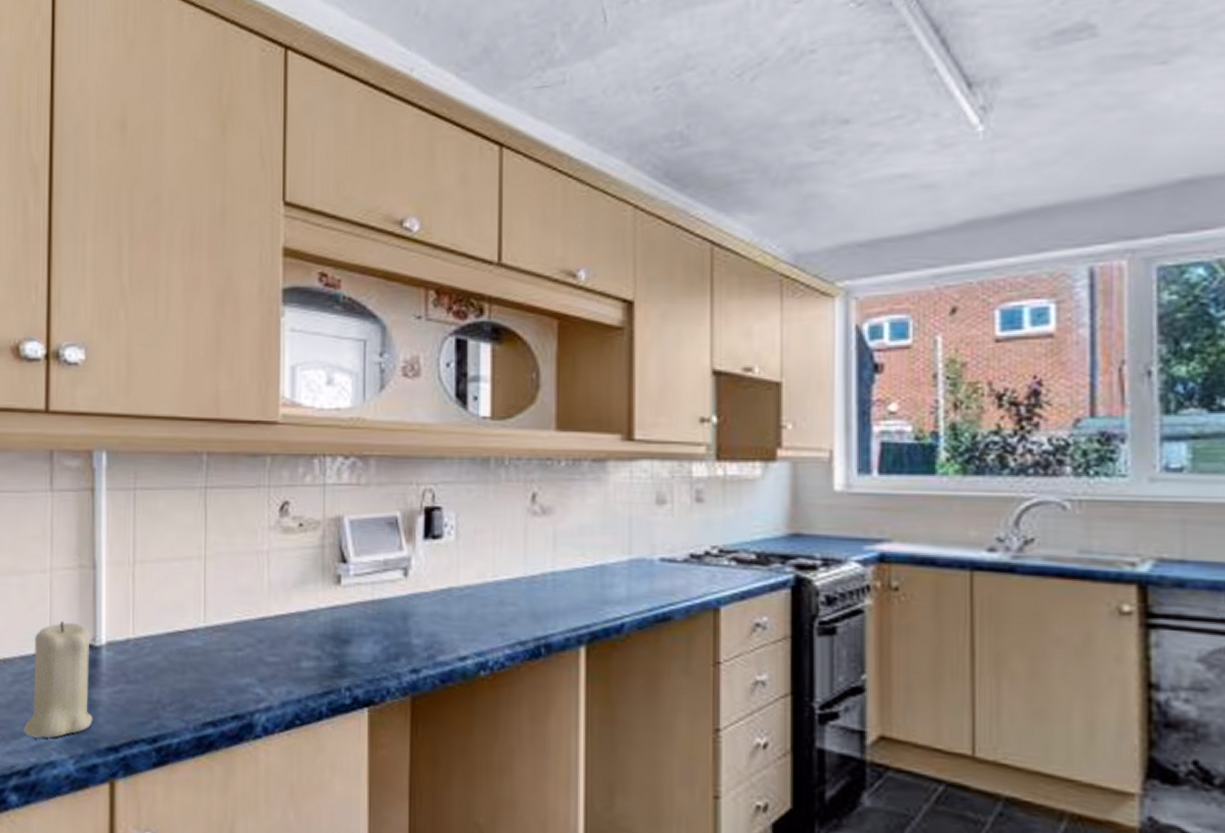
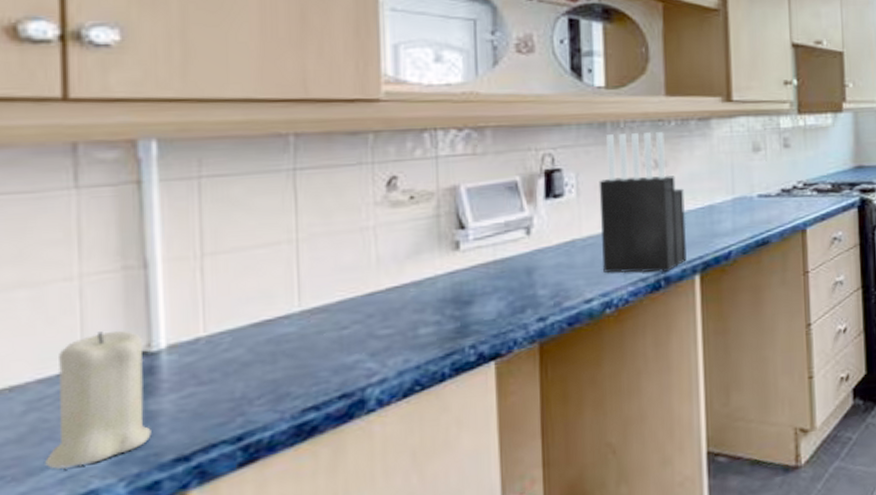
knife block: none [479,472,573,638] -> present [599,132,687,274]

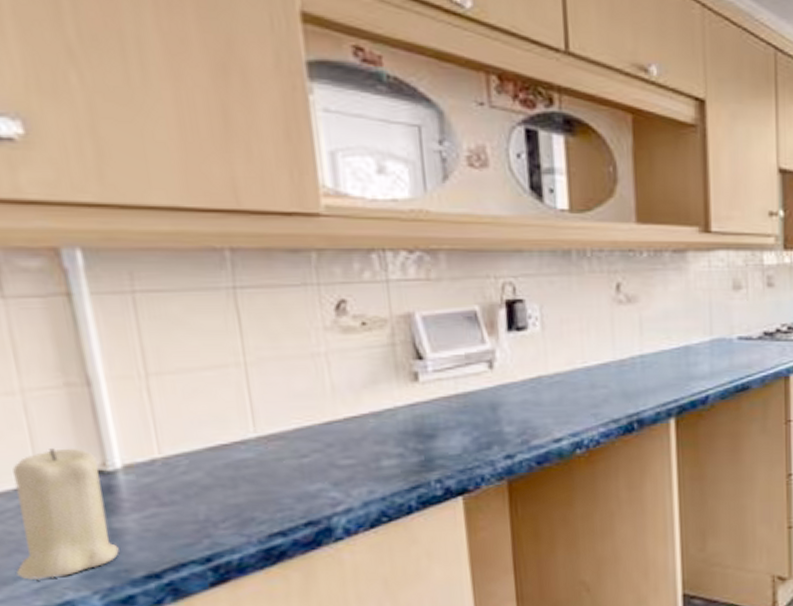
knife block: present [599,132,687,274] -> none [565,264,661,414]

